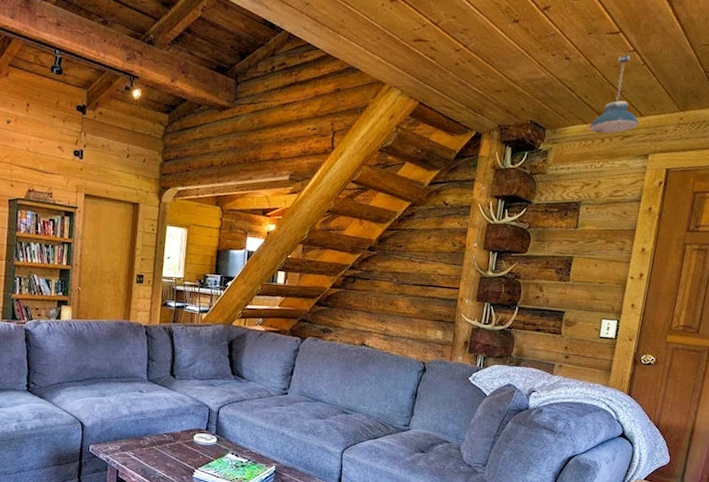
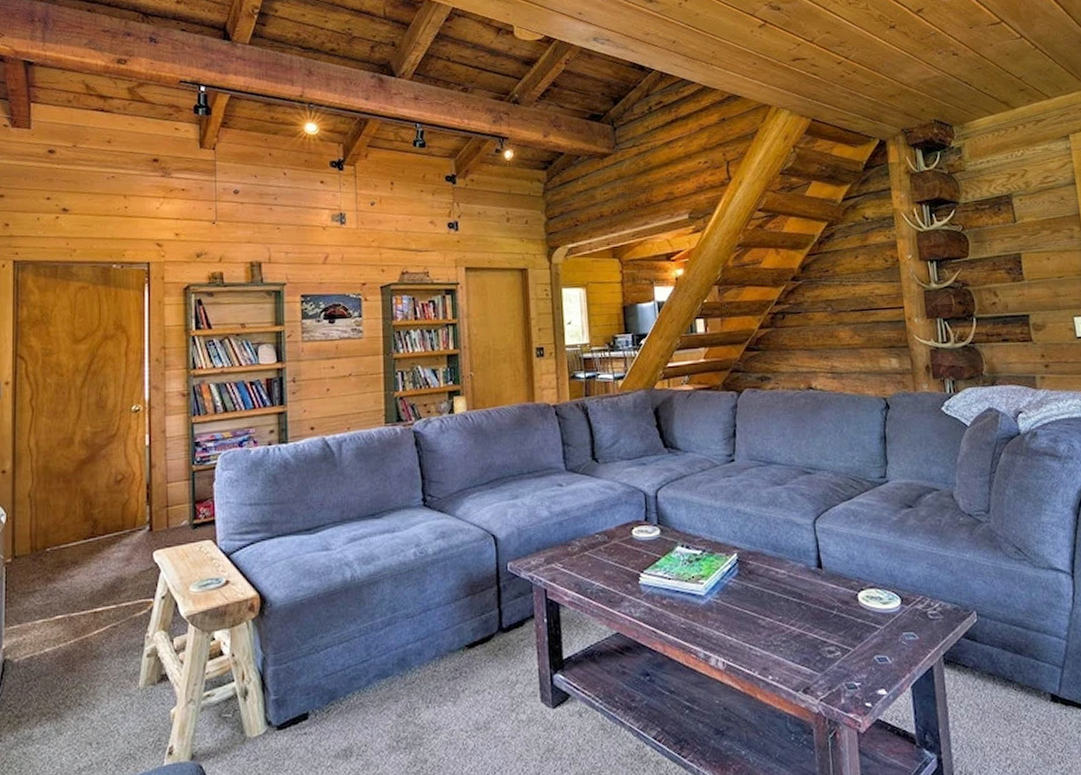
pendant light: present [589,55,639,134] -> none [997,42,1049,122]

